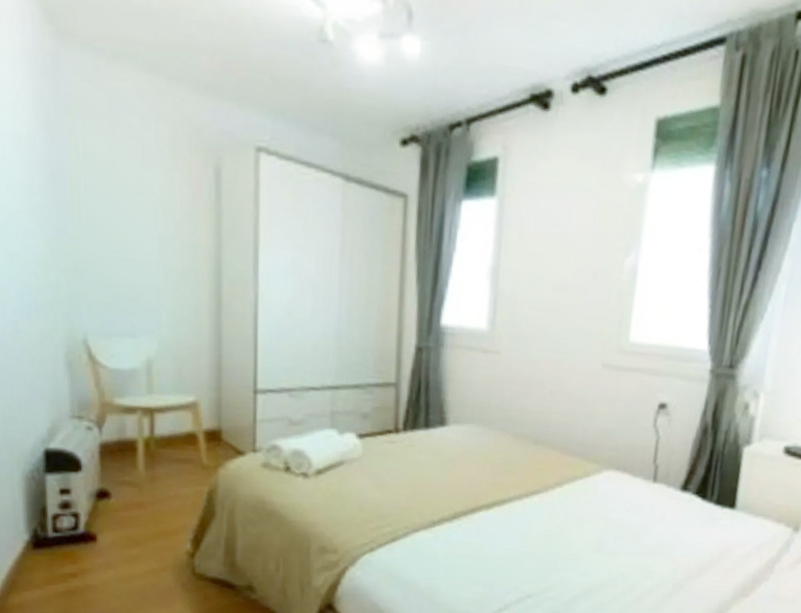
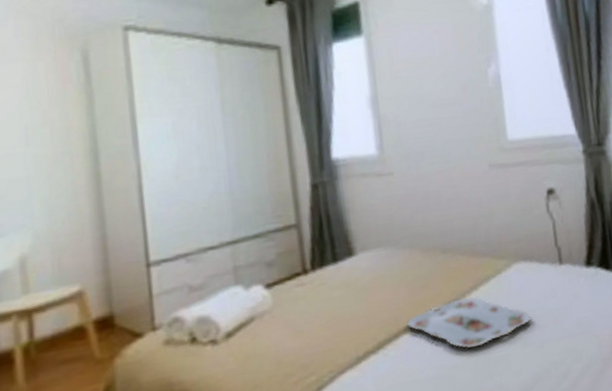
serving tray: none [485,491,610,541] -> present [407,297,531,348]

